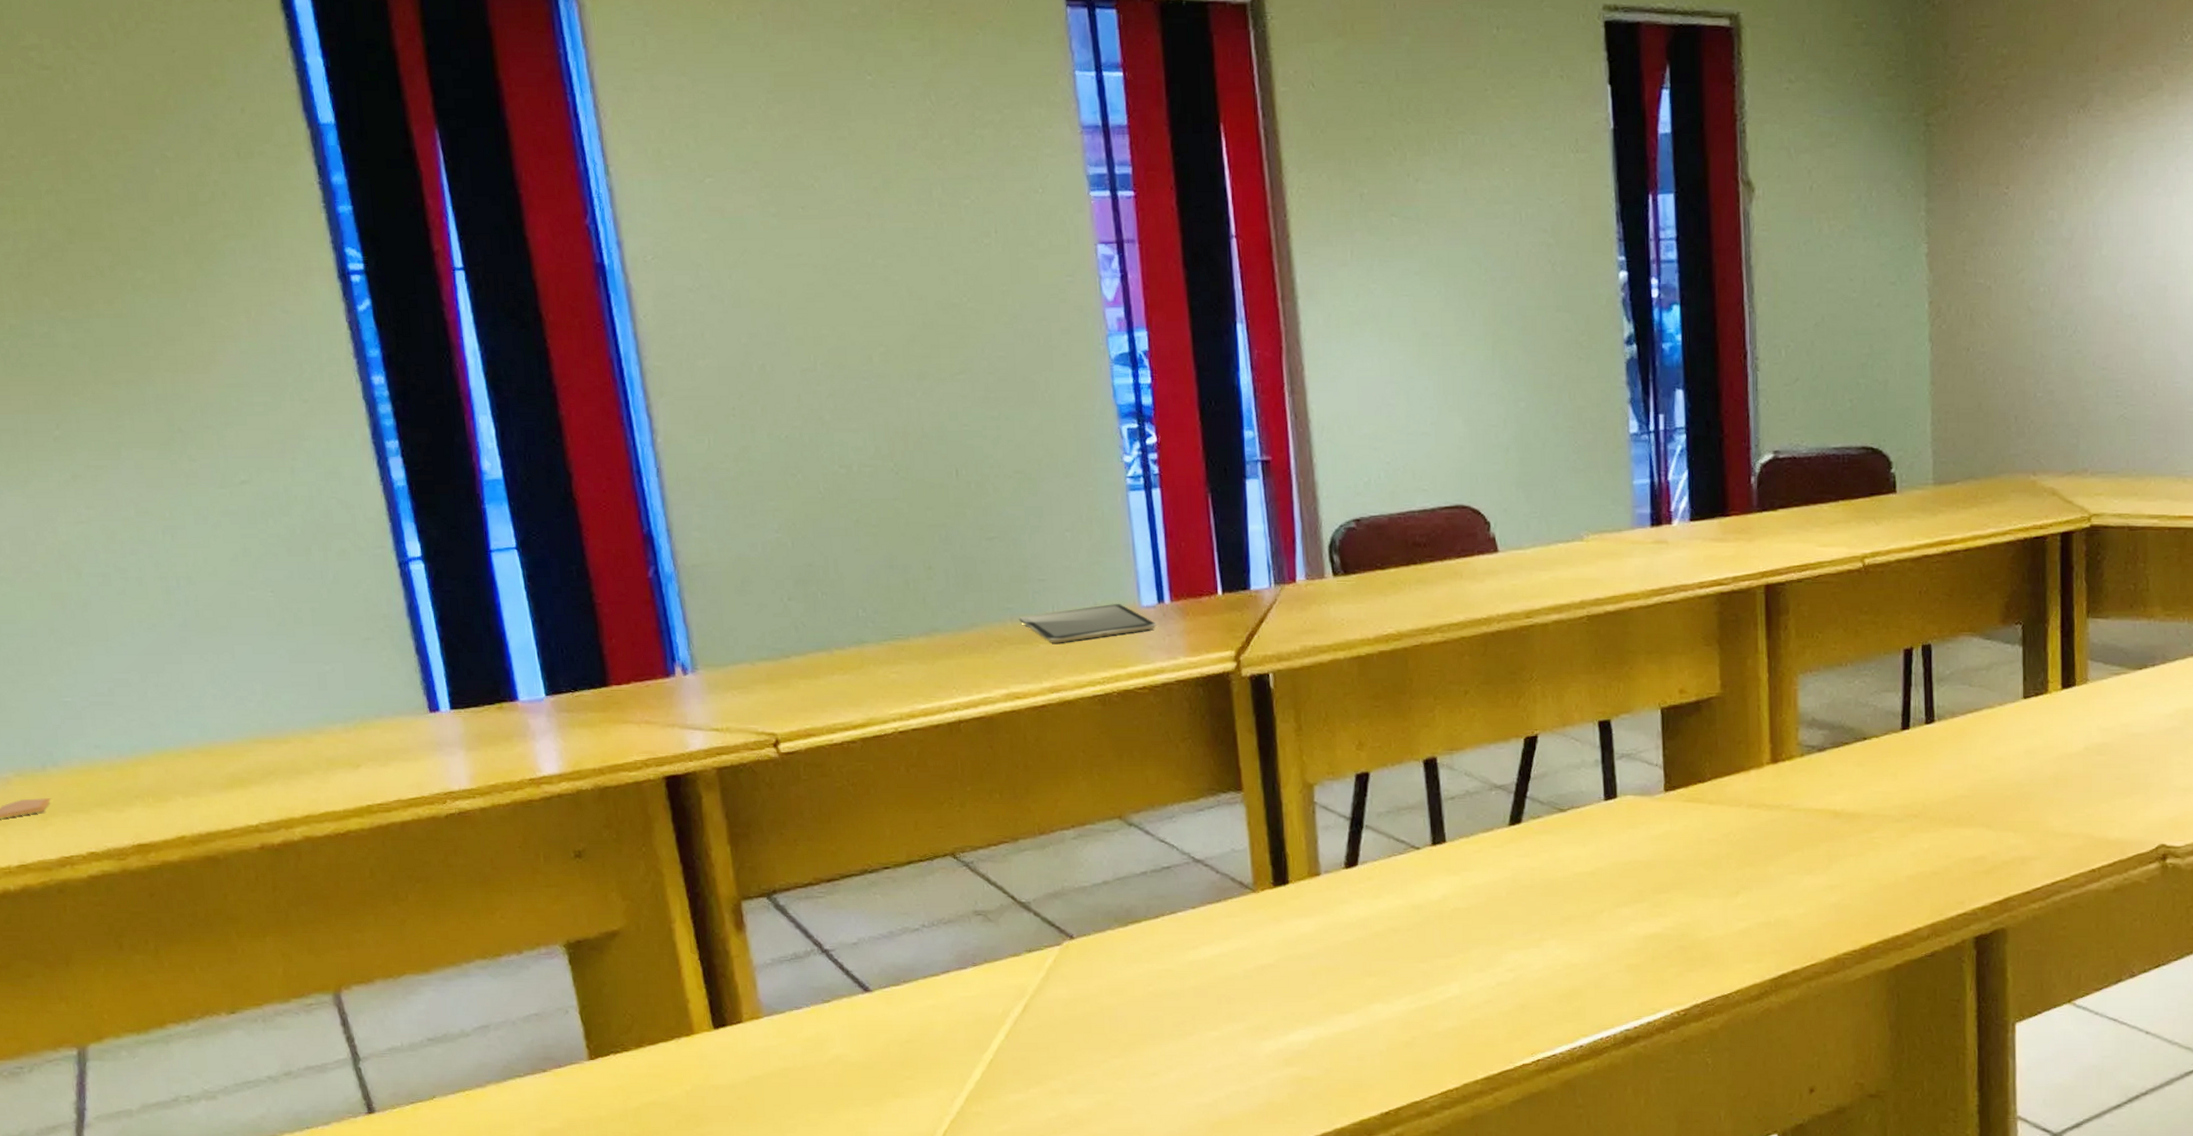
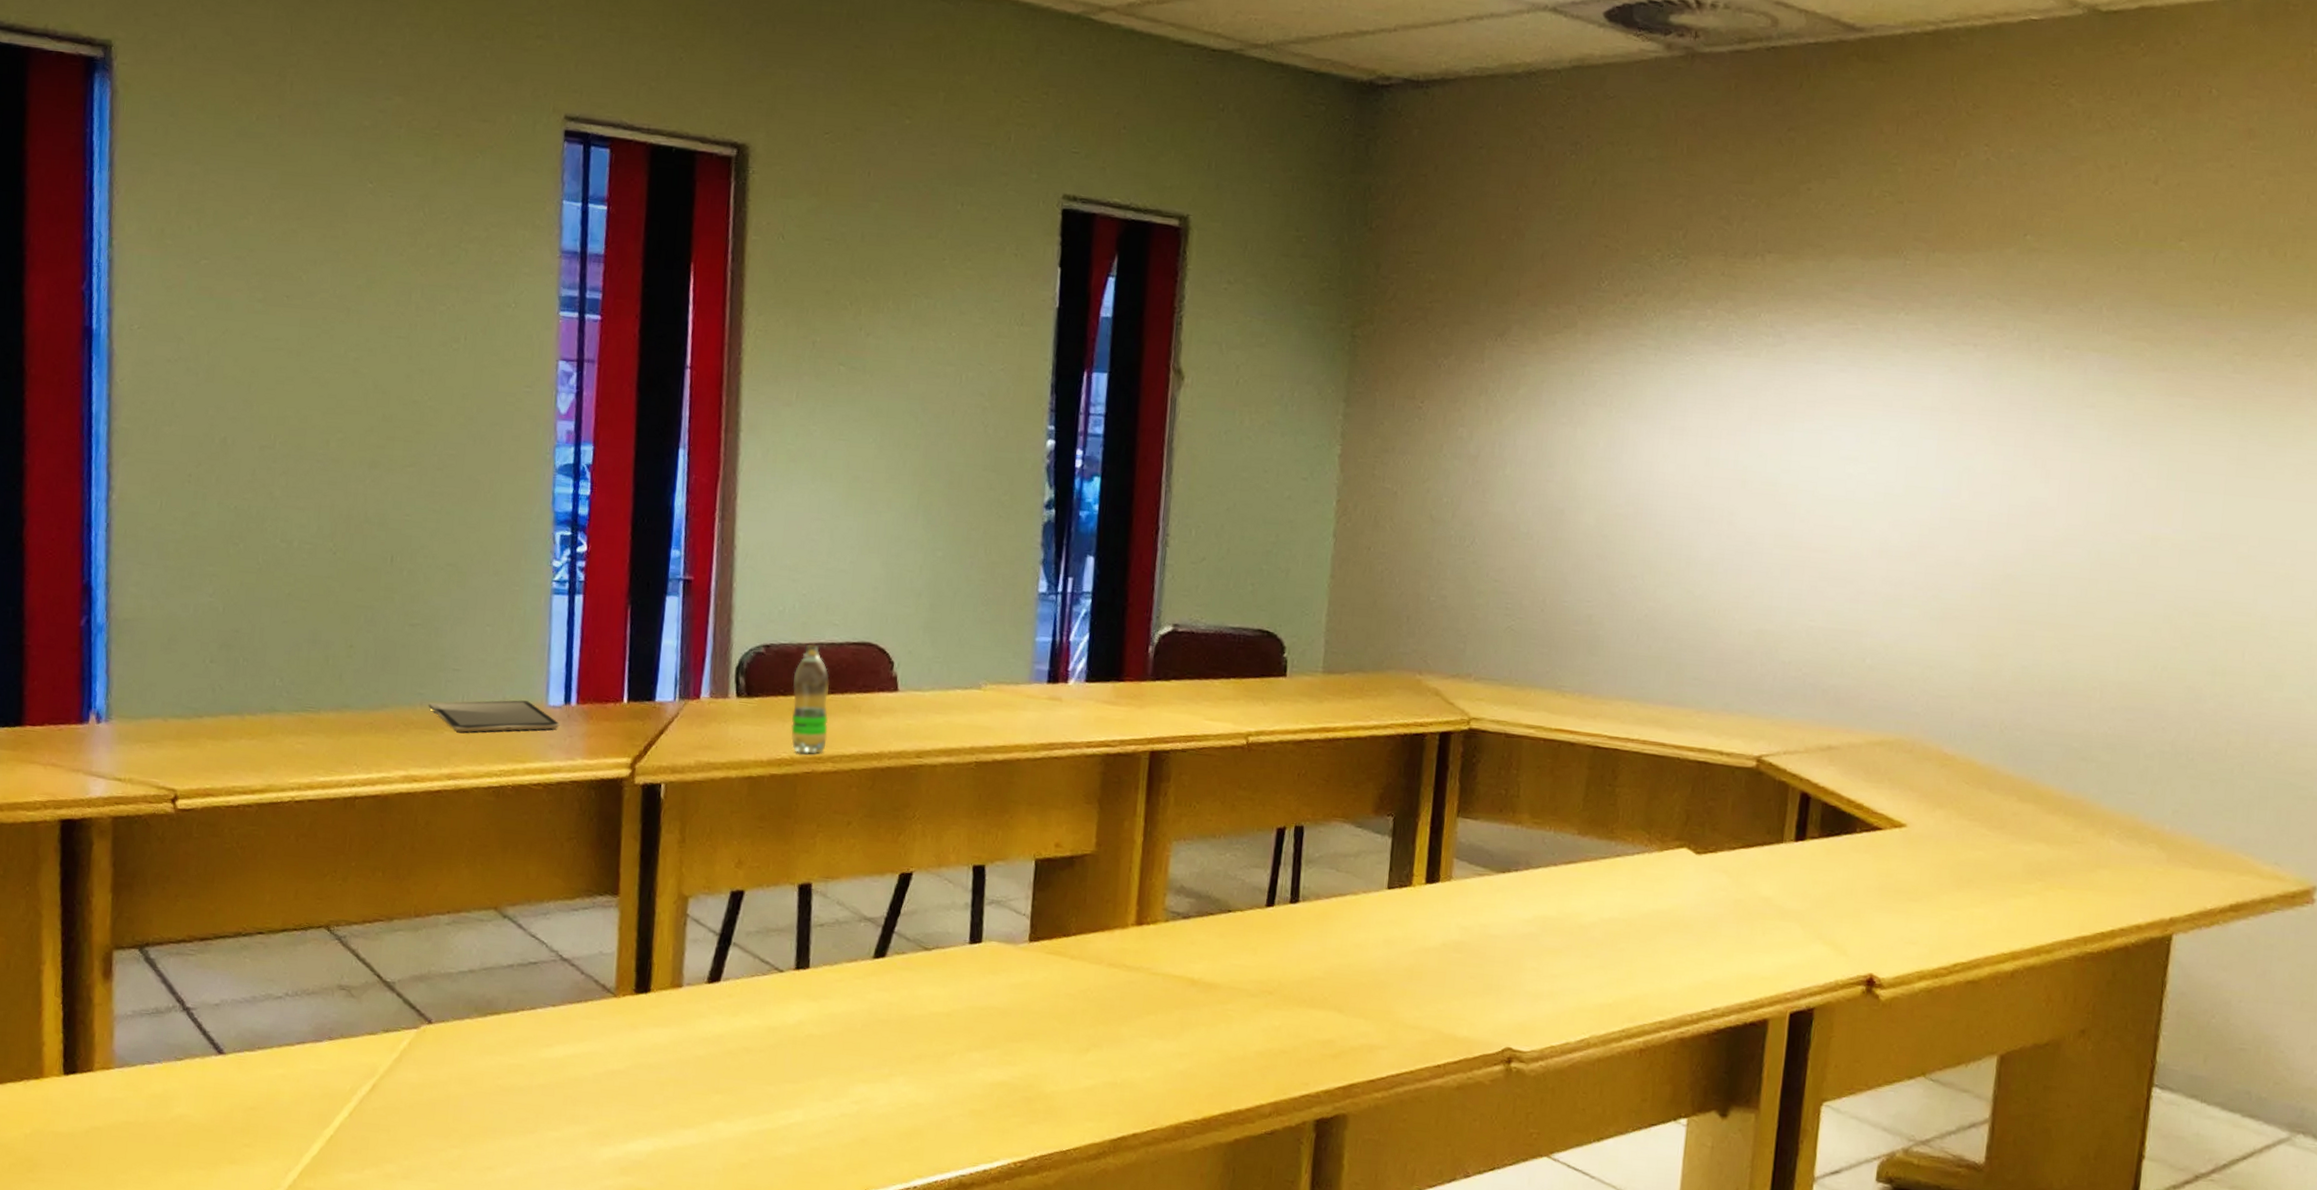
bottle: none [1388,513,1432,627] -> present [791,644,830,755]

